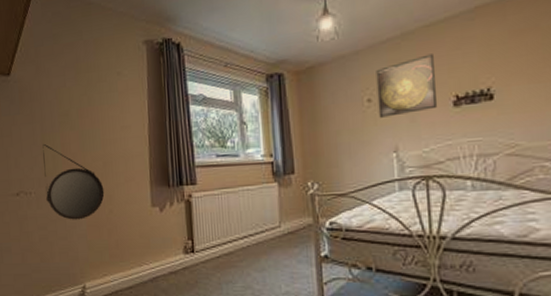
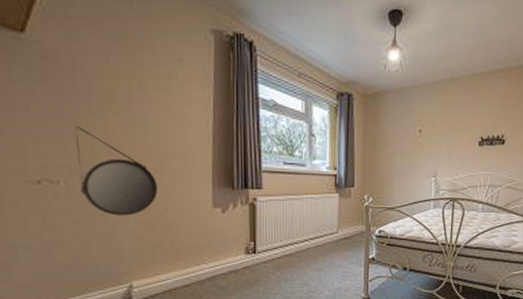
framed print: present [376,54,438,118] -> none [426,100,471,147]

